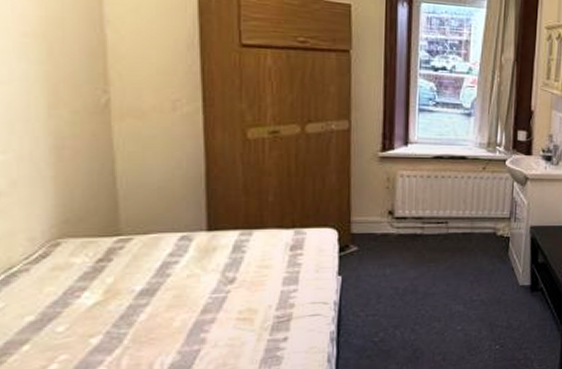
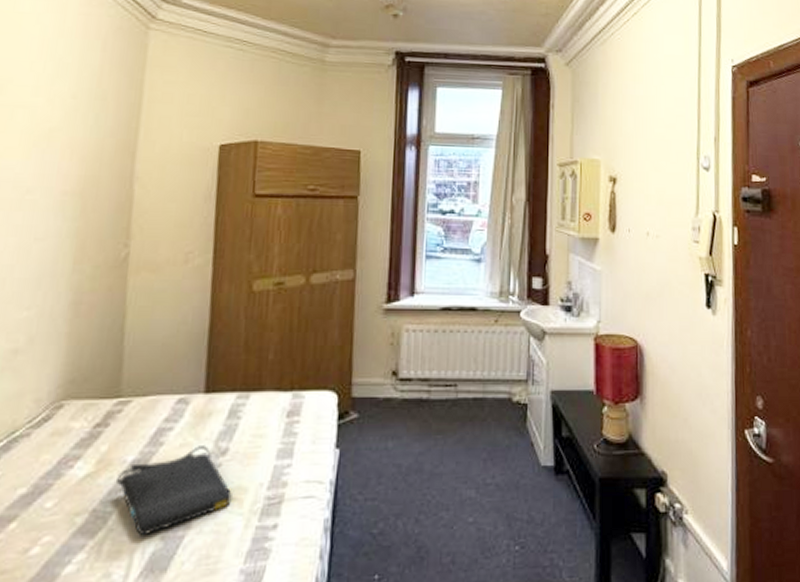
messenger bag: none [127,276,243,352] -> present [116,446,232,537]

